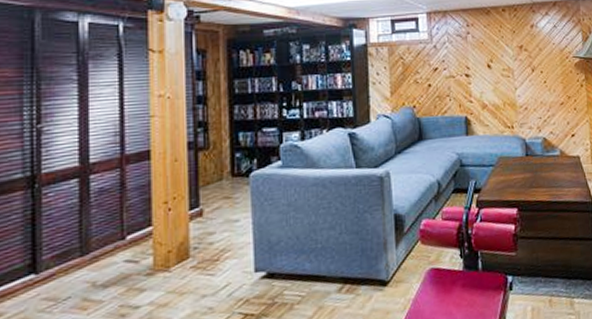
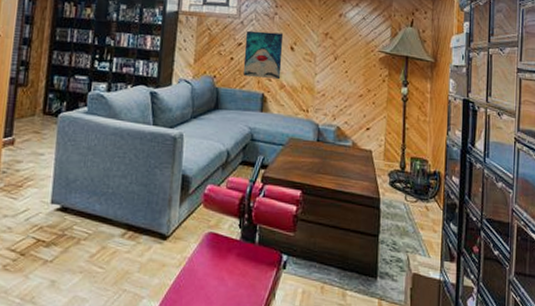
wall art: none [440,52,482,102] -> present [243,30,284,80]

